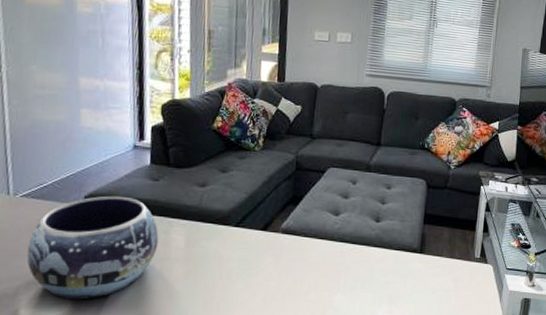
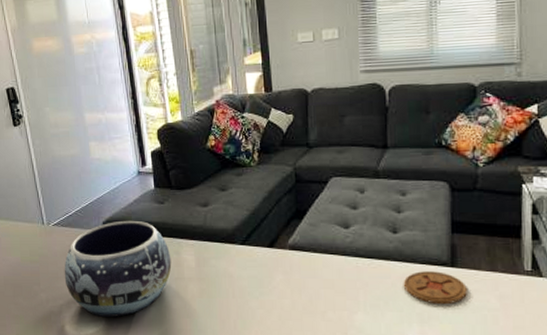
coaster: none [379,257,430,287] -> present [403,271,467,305]

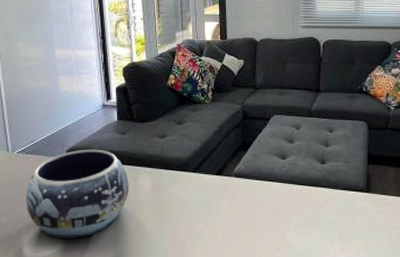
coaster: present [403,271,467,305] -> none [328,196,378,224]

